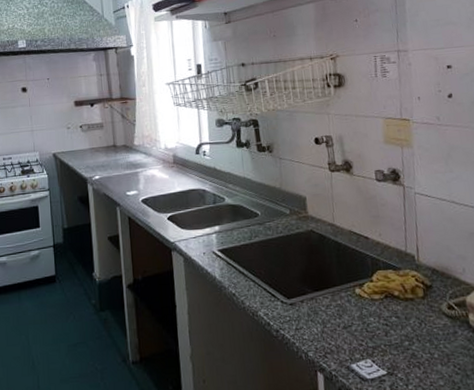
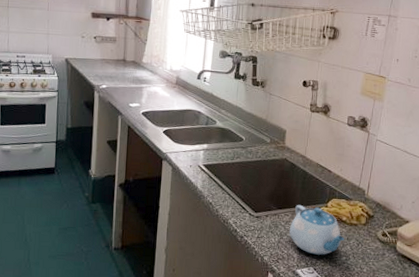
teapot: none [332,282,403,343] -> present [289,204,345,255]

